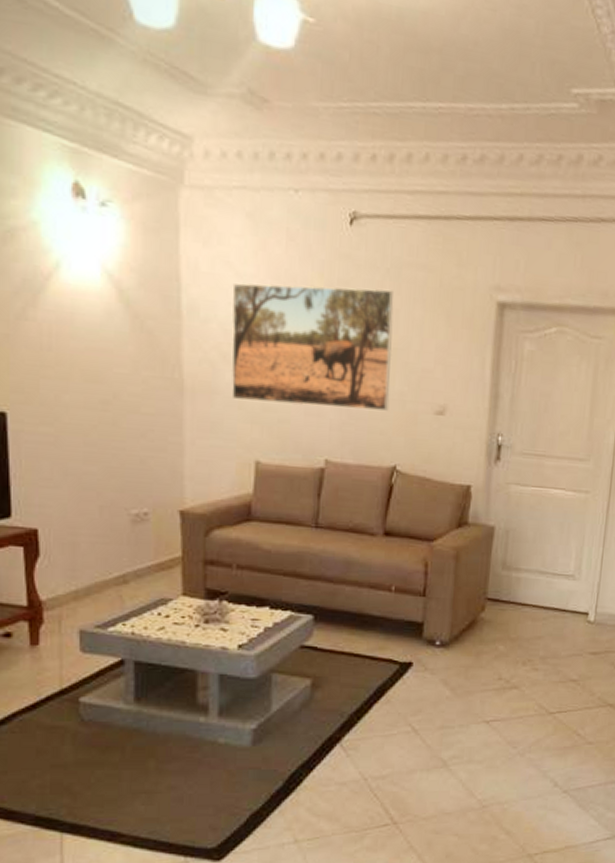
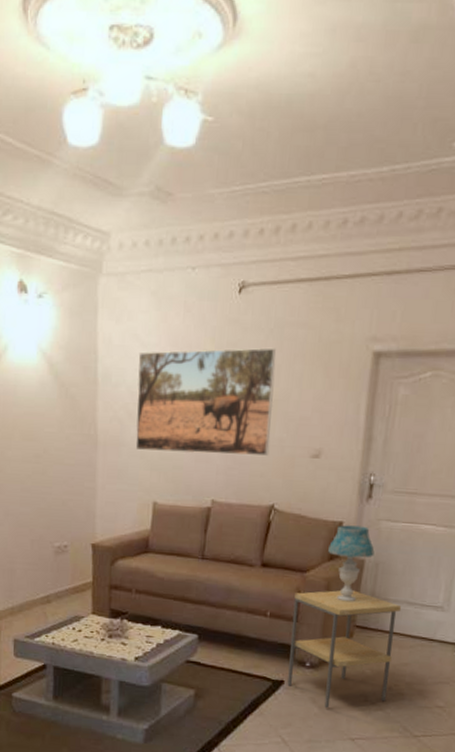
side table: none [416,560,534,690] -> present [287,590,402,709]
table lamp: none [456,489,505,573] -> present [328,525,375,602]

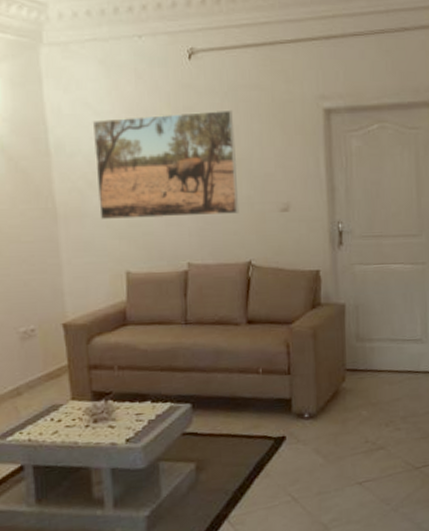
side table: present [287,590,402,709] -> none [284,335,386,457]
table lamp: present [328,525,375,602] -> none [309,272,353,348]

